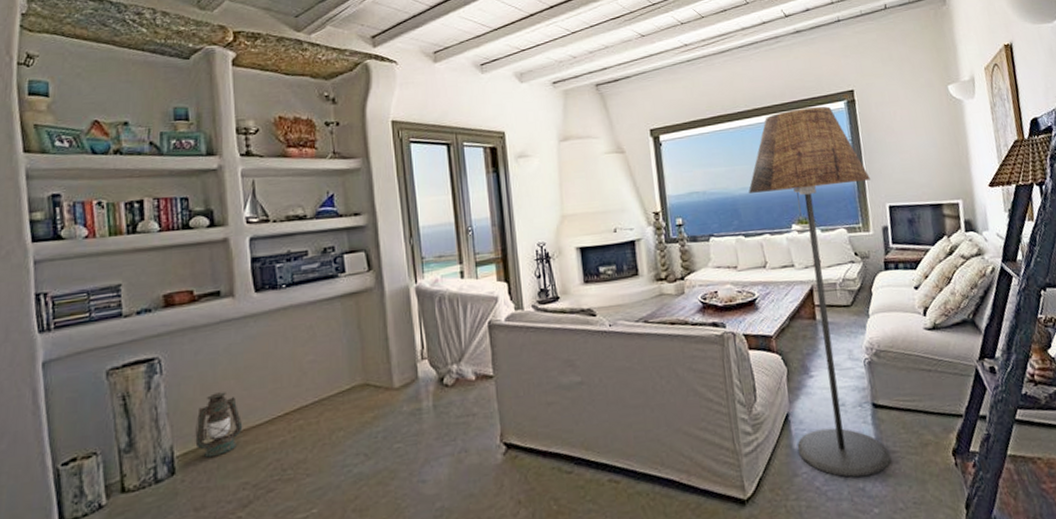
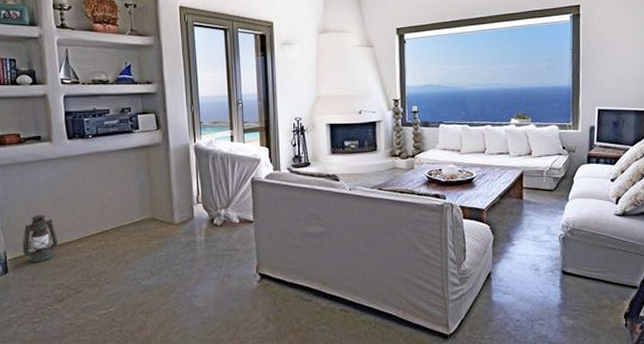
floor lamp: present [749,106,890,478] -> none [477,18,585,327]

